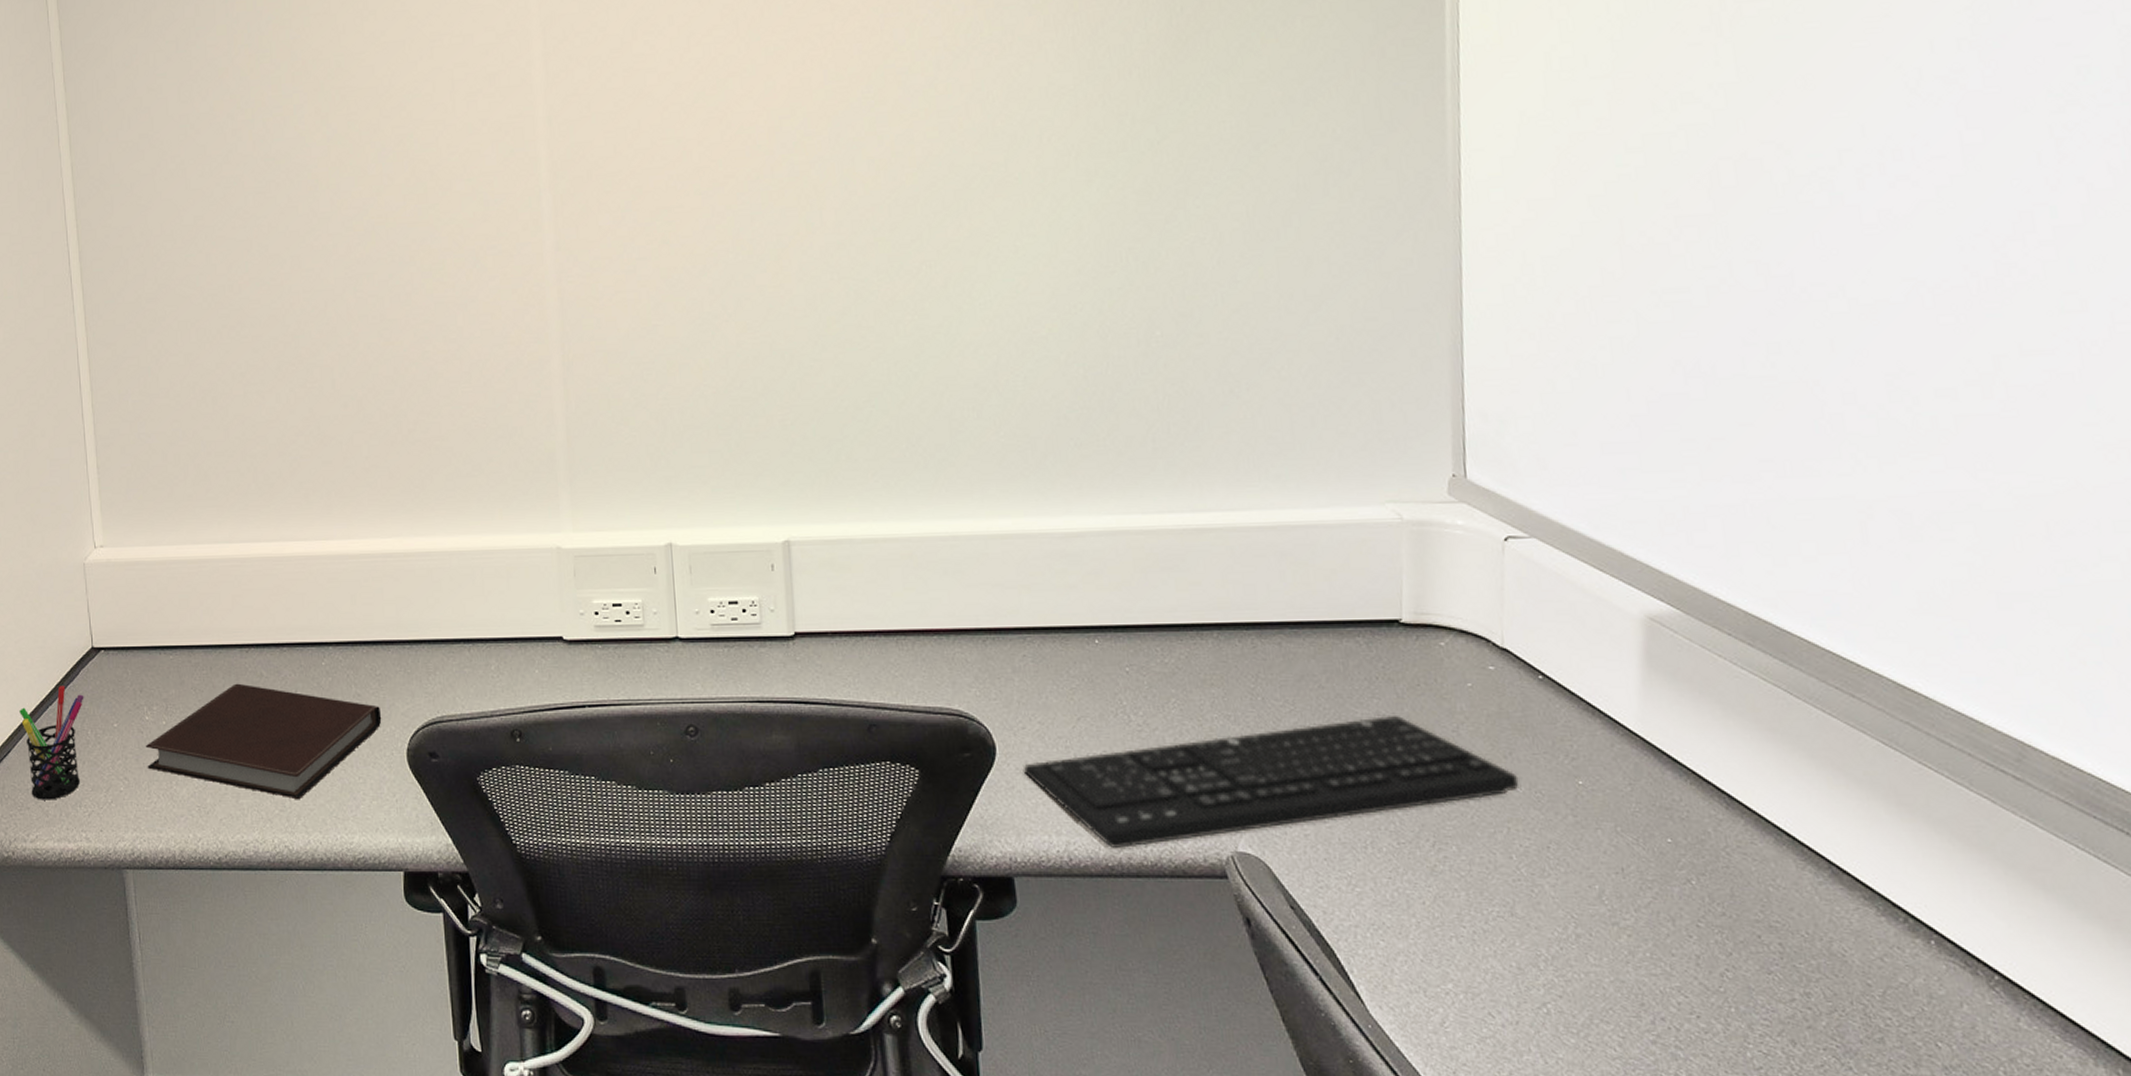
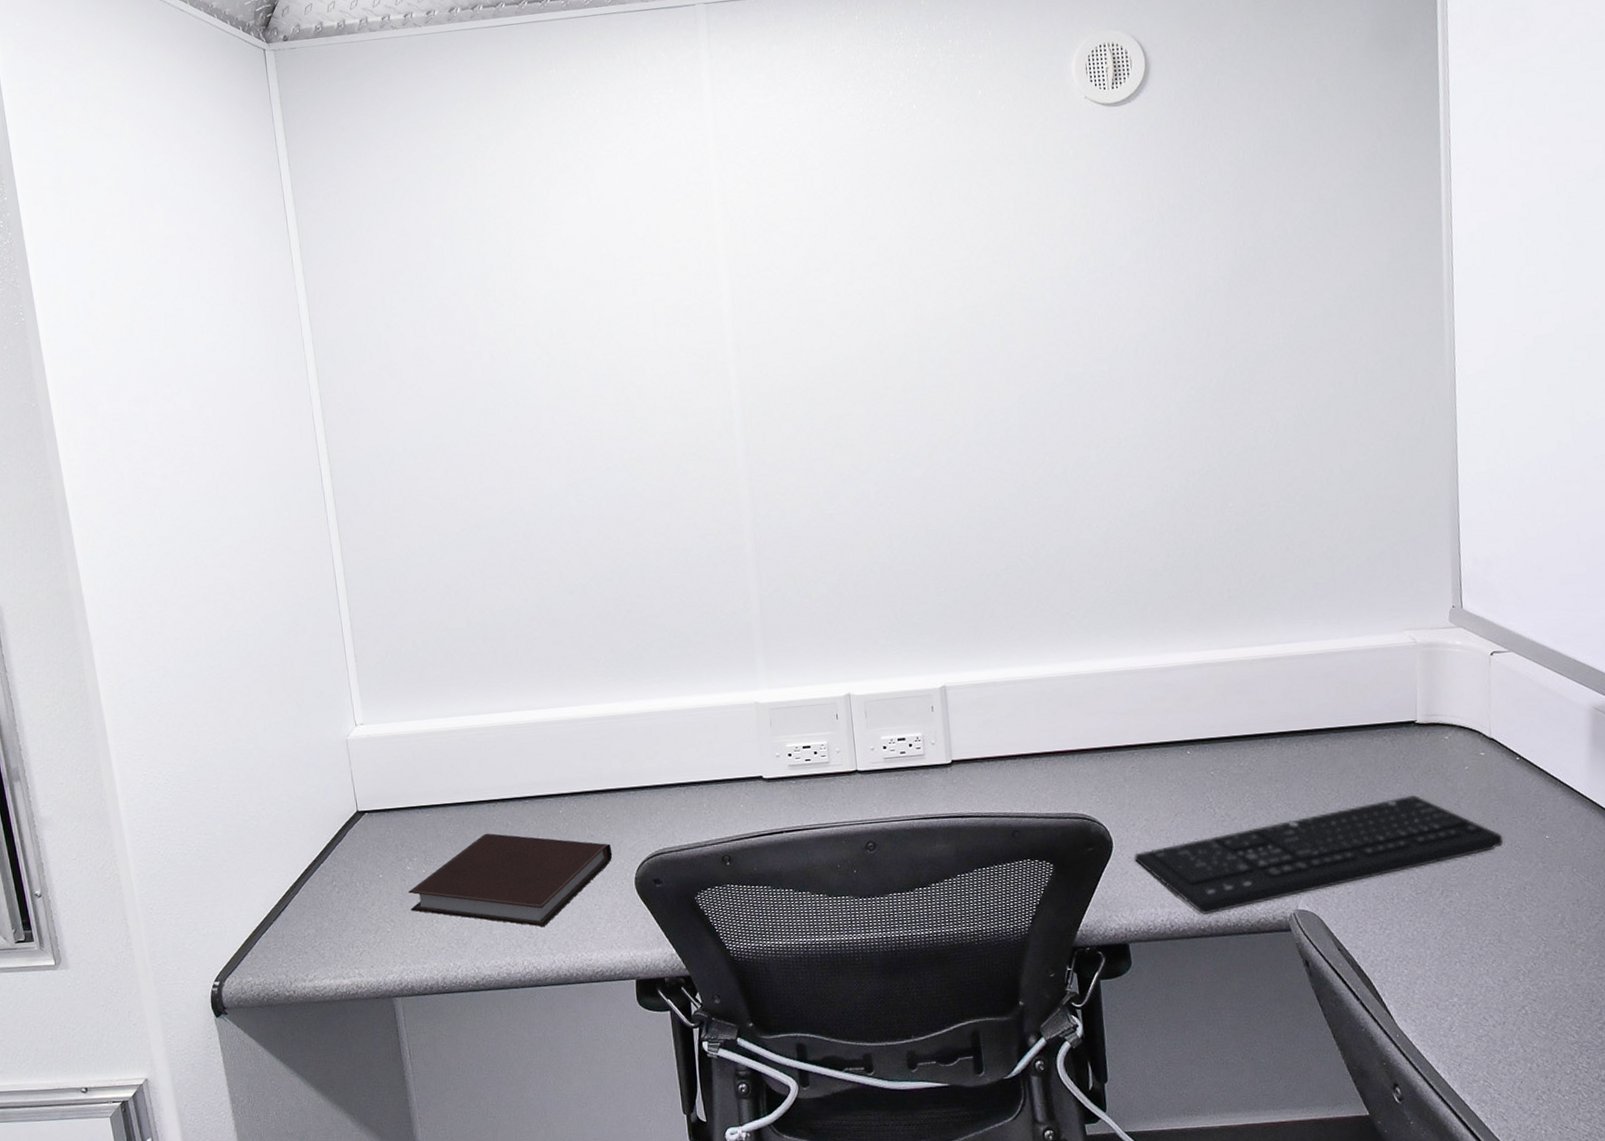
pen holder: present [19,686,84,800] -> none [294,846,352,945]

